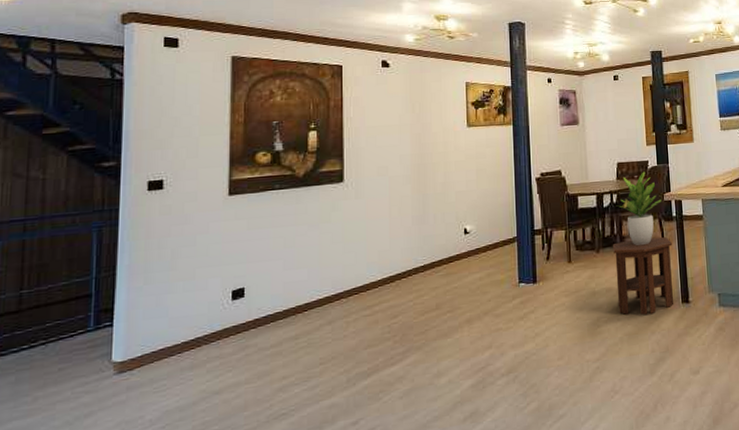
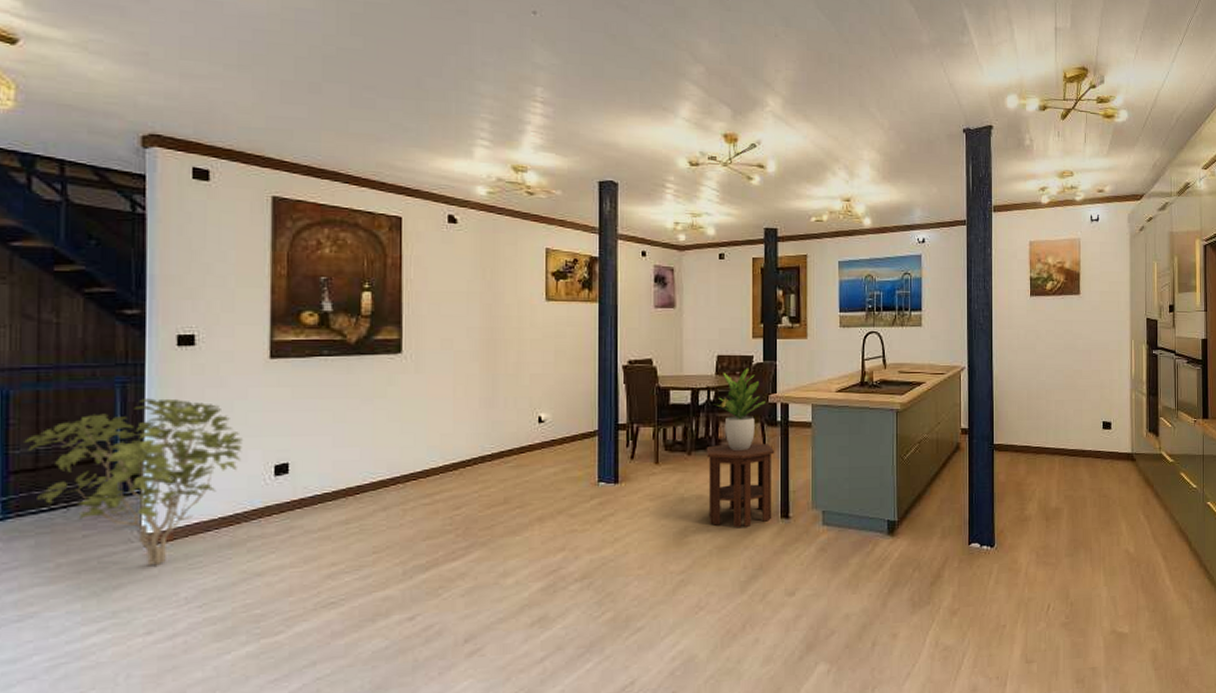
shrub: none [9,238,204,393] -> present [24,398,242,566]

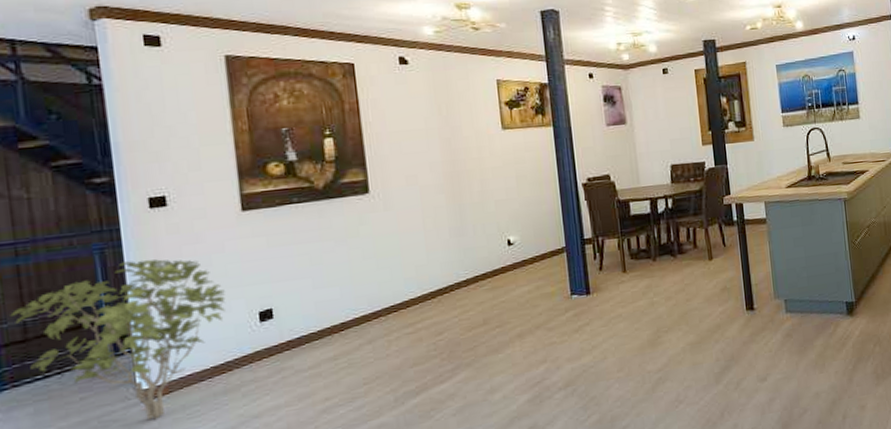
side table: present [706,443,775,527] -> none [669,242,737,324]
potted plant: present [714,368,766,450] -> none [673,173,721,252]

